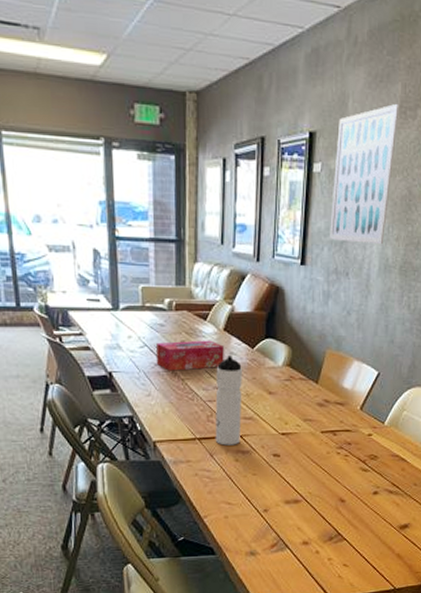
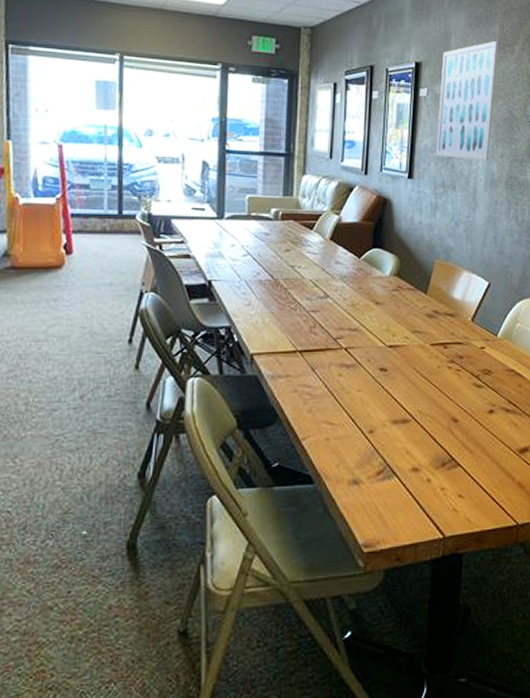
tissue box: present [156,340,224,371] -> none [258,249,330,280]
water bottle: present [215,356,242,446] -> none [317,265,348,359]

